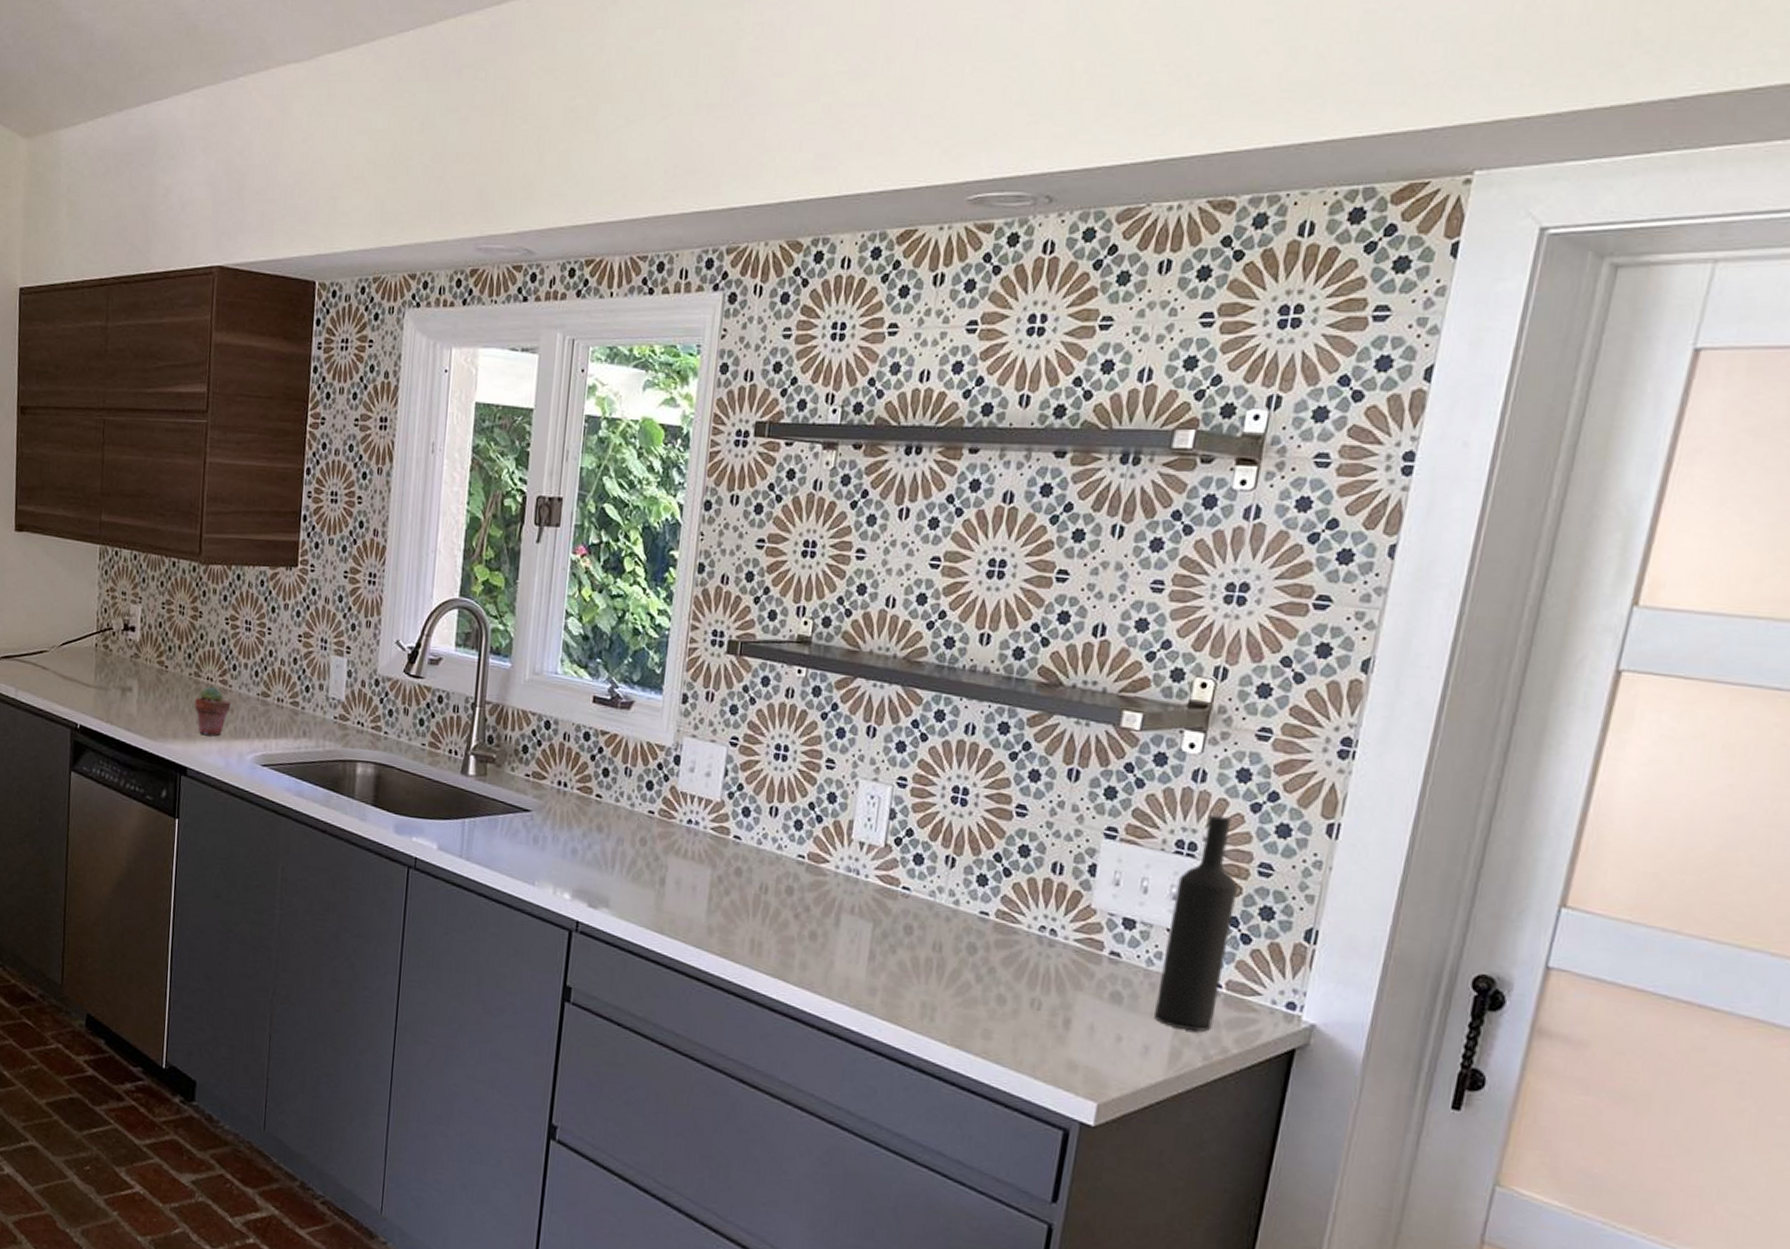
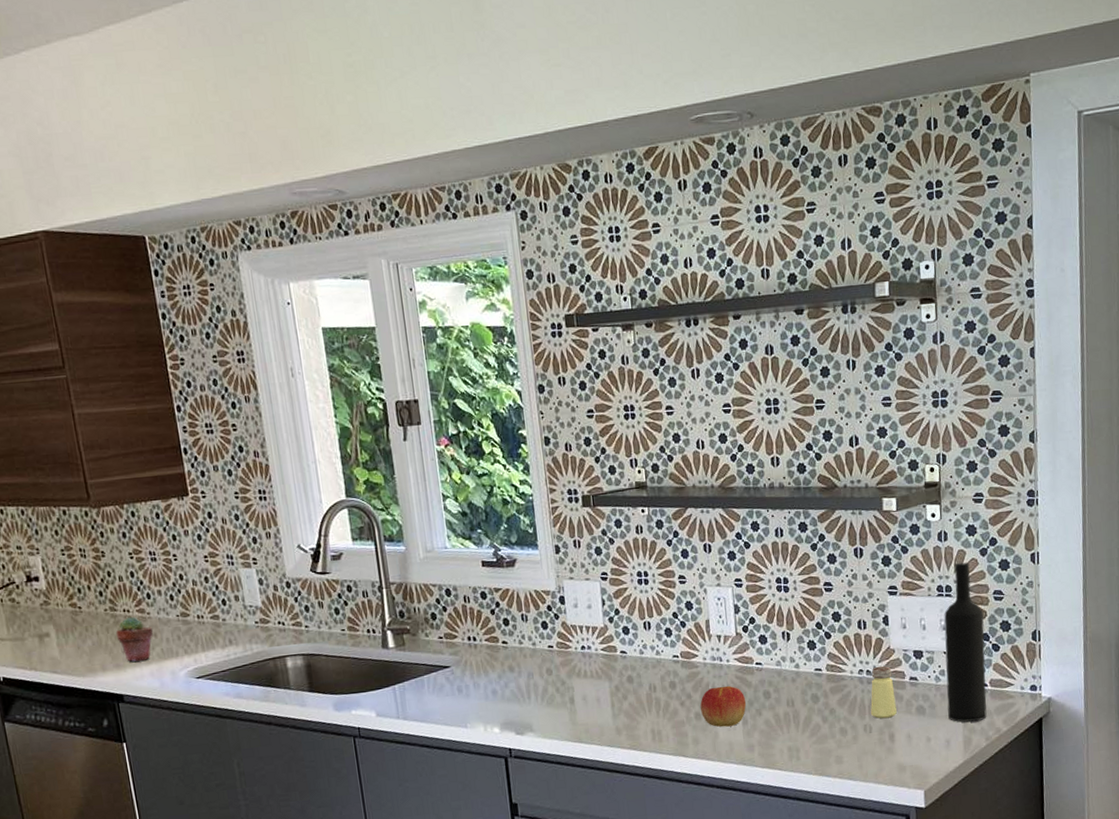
apple: none [818,904,880,959] -> present [700,685,747,727]
saltshaker: none [1043,926,1087,998] -> present [870,665,897,719]

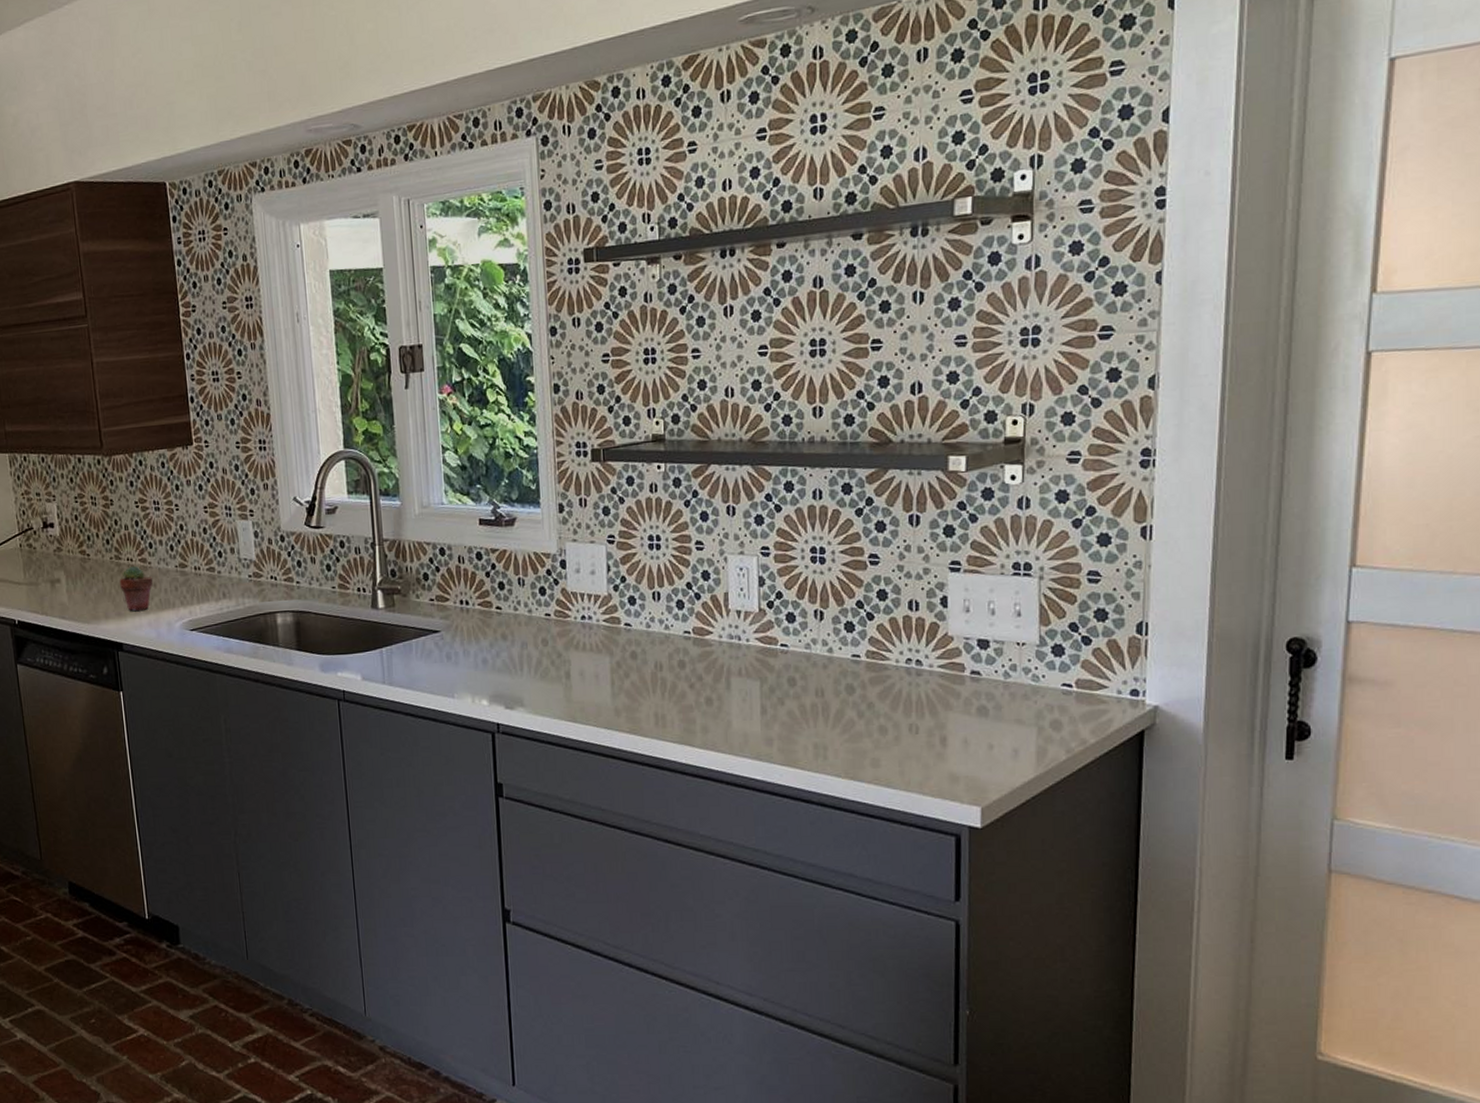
apple: present [700,685,747,727] -> none [712,668,767,716]
saltshaker: present [870,665,897,719] -> none [918,655,951,719]
wine bottle: present [944,562,987,722] -> none [1017,536,1073,729]

